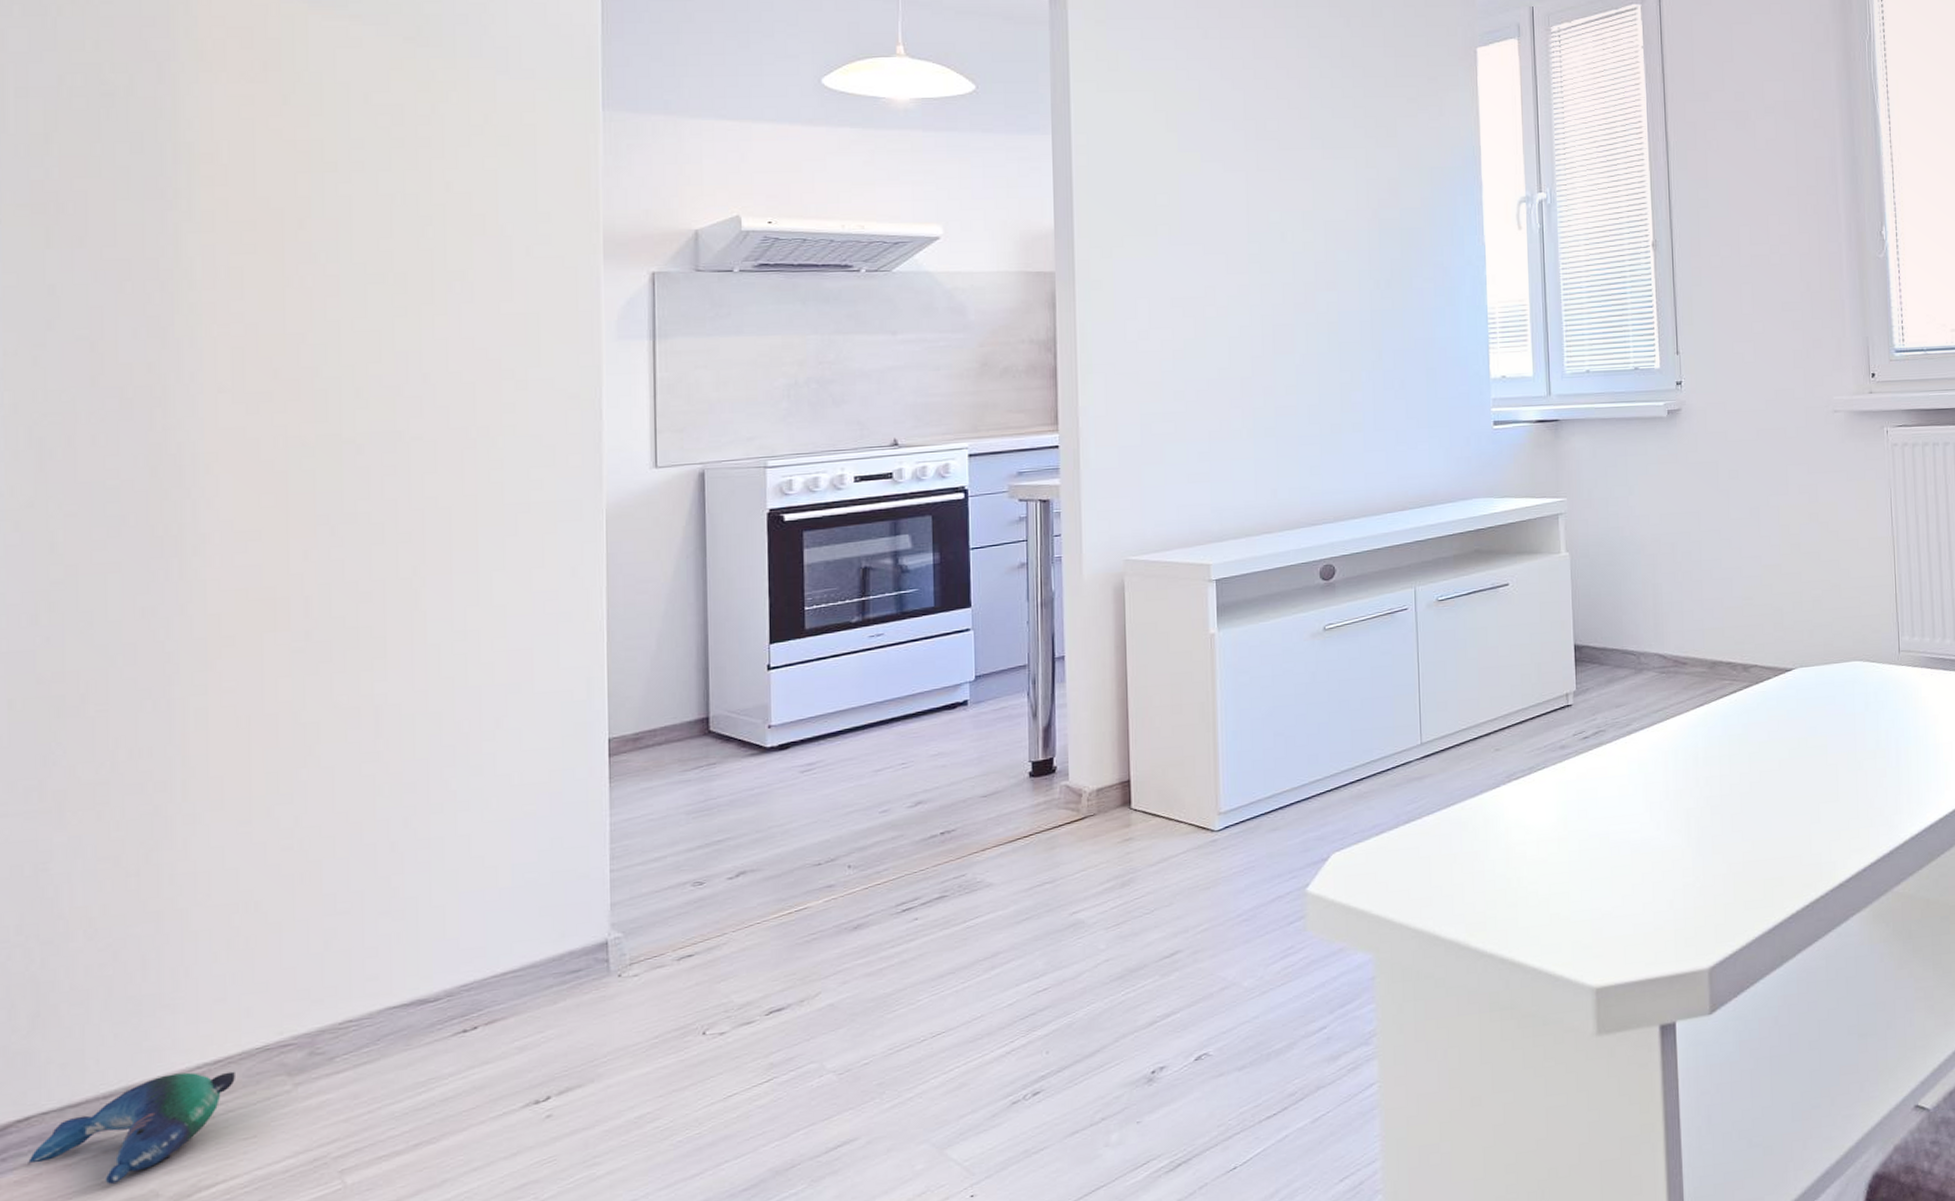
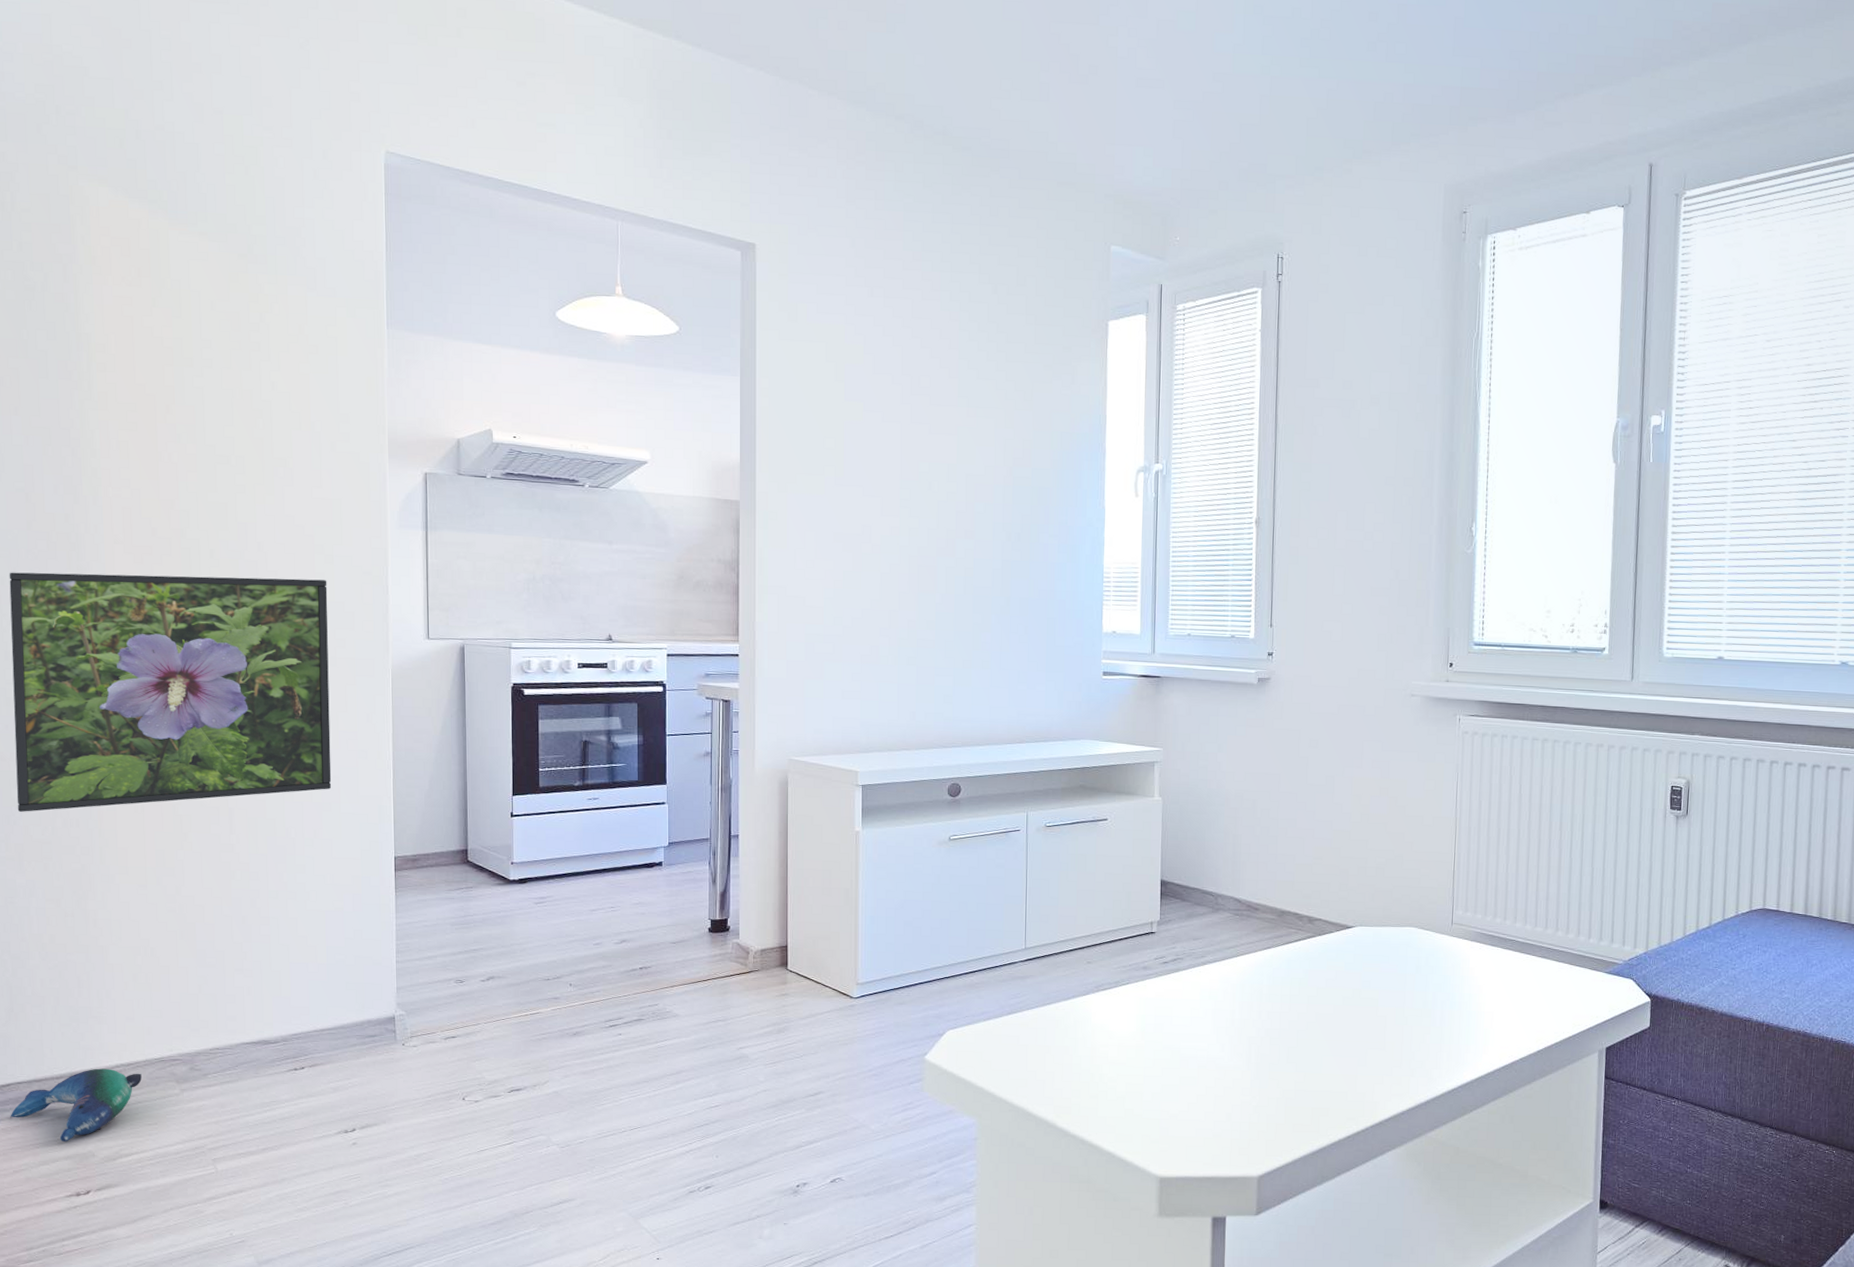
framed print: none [59,410,522,748] -> present [9,572,332,812]

